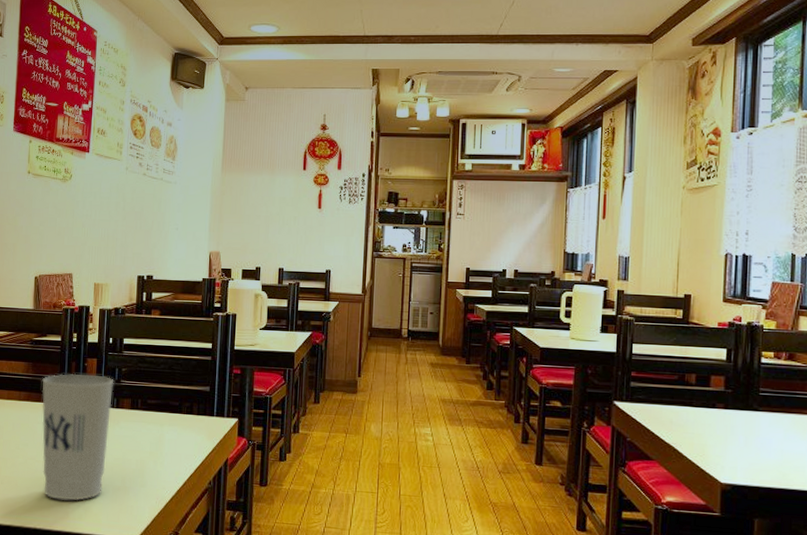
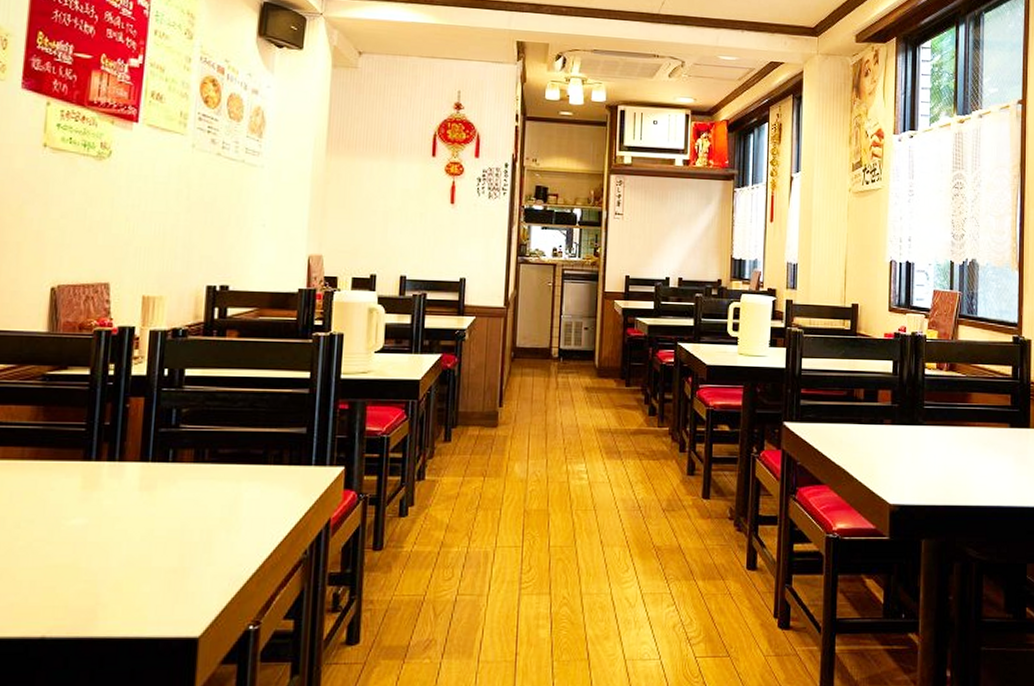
cup: present [42,373,114,501] -> none [57,418,170,594]

